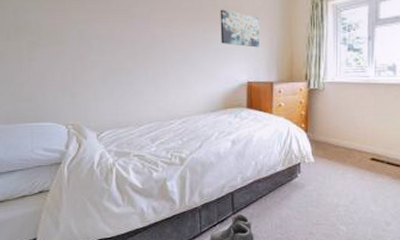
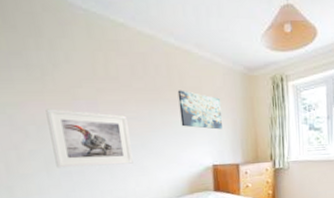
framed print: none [108,25,175,78] -> present [45,108,133,168]

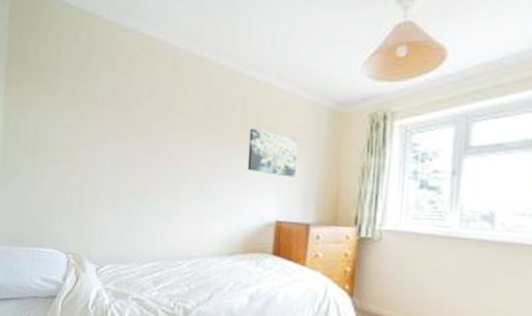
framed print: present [45,108,133,168] -> none [119,143,192,208]

